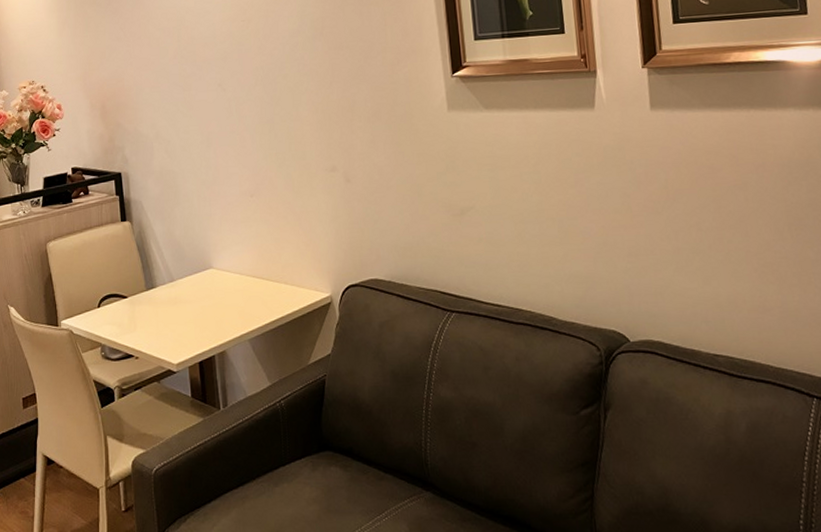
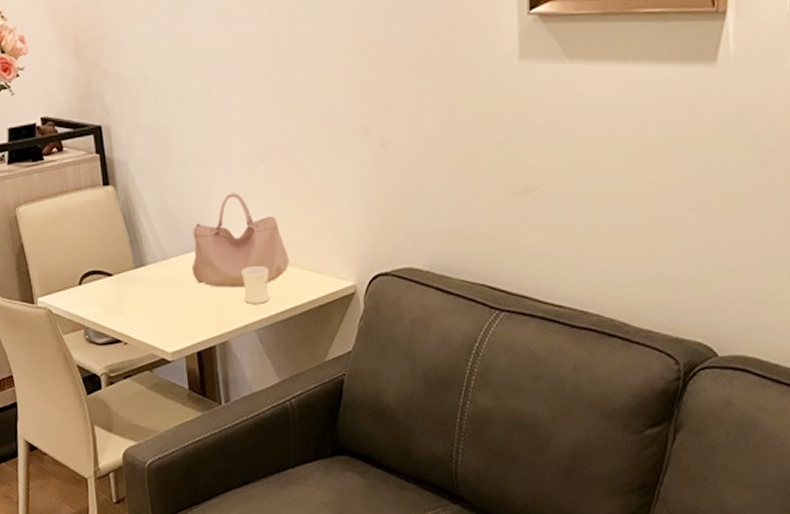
handbag: none [194,223,276,304] -> present [191,193,290,287]
mug: none [236,284,260,317] -> present [241,267,270,304]

